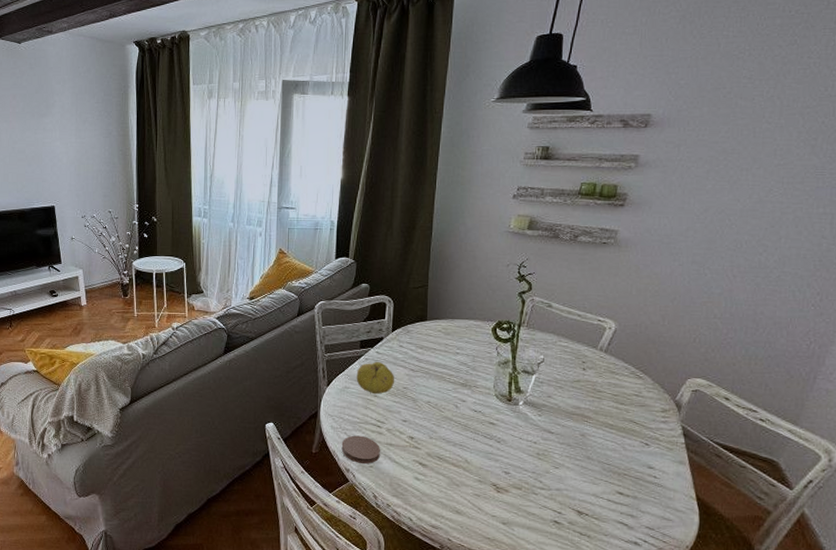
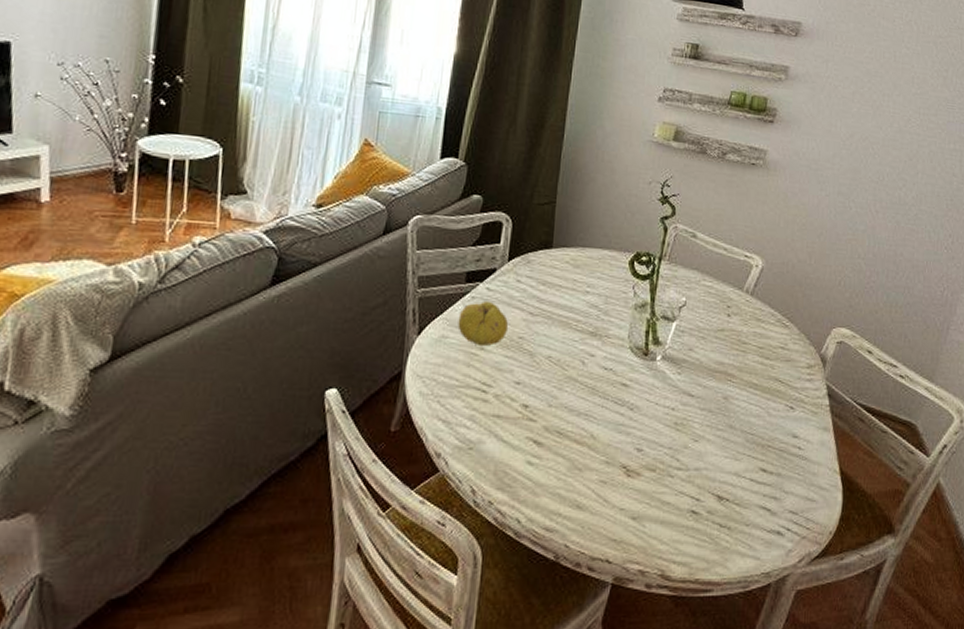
coaster: present [341,435,381,465] -> none [431,404,485,446]

